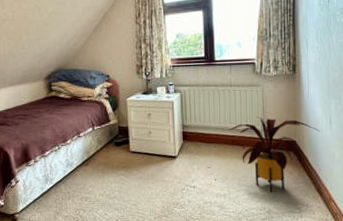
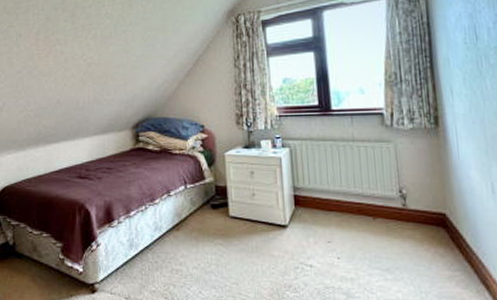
house plant: present [229,117,320,192] -> none [353,181,479,280]

